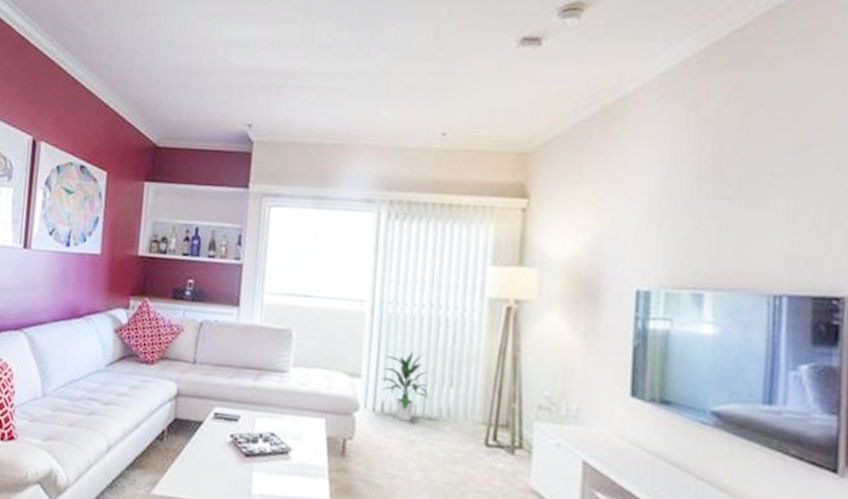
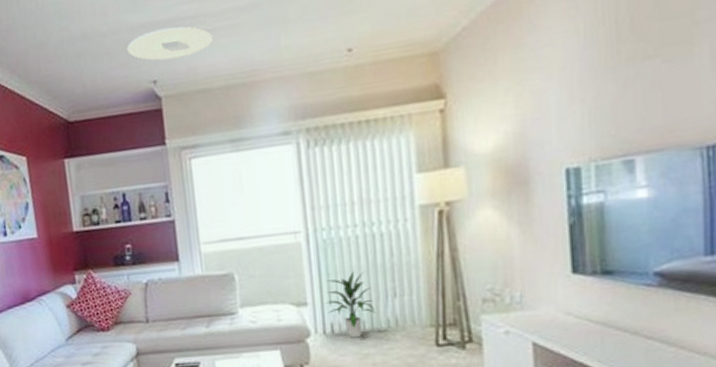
ceiling light: none [229,77,315,108] -> present [126,26,213,61]

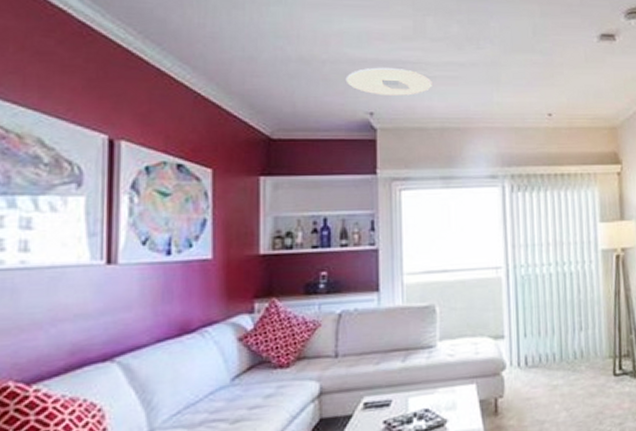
indoor plant: present [326,271,376,338] -> none [522,306,565,370]

